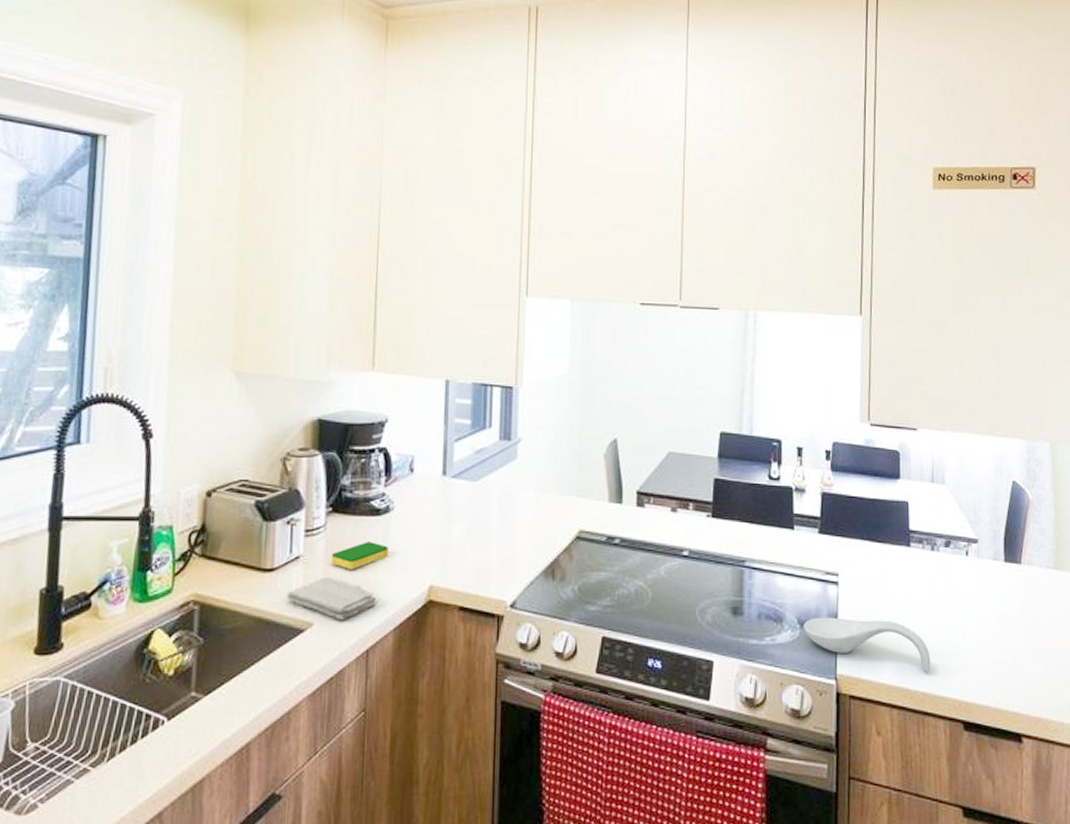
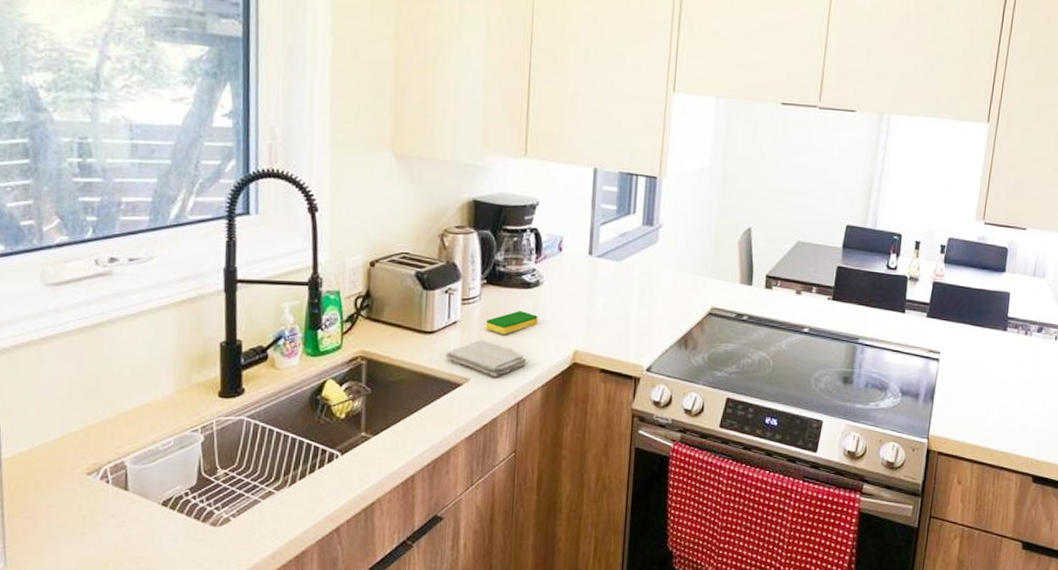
spoon rest: present [803,617,931,672] -> none [904,387,1012,435]

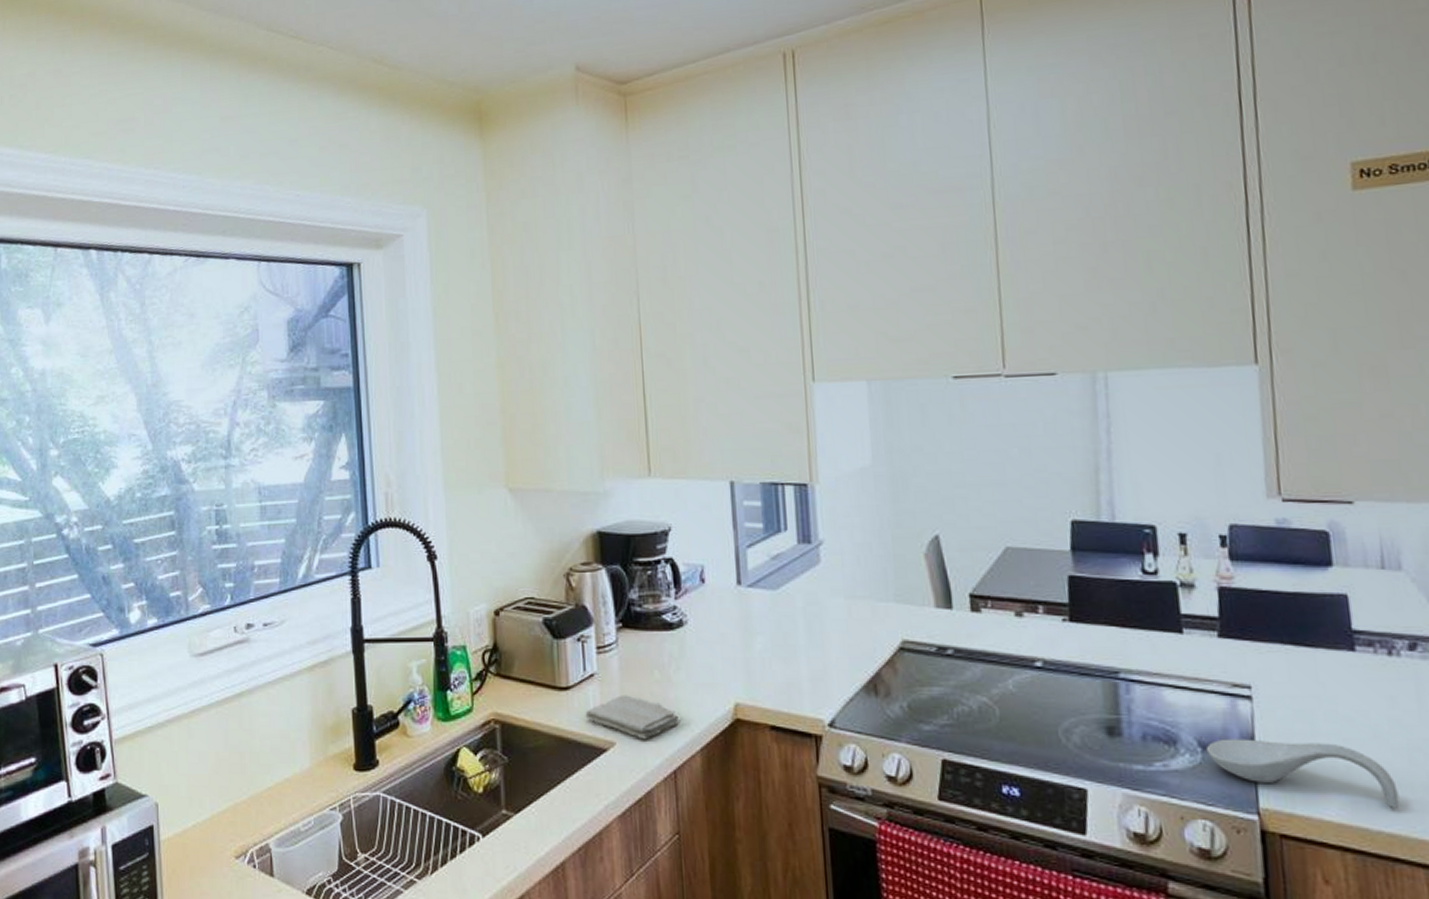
dish sponge: present [485,311,538,335] -> none [626,658,687,687]
spoon rest: none [904,387,1012,435] -> present [1206,738,1399,808]

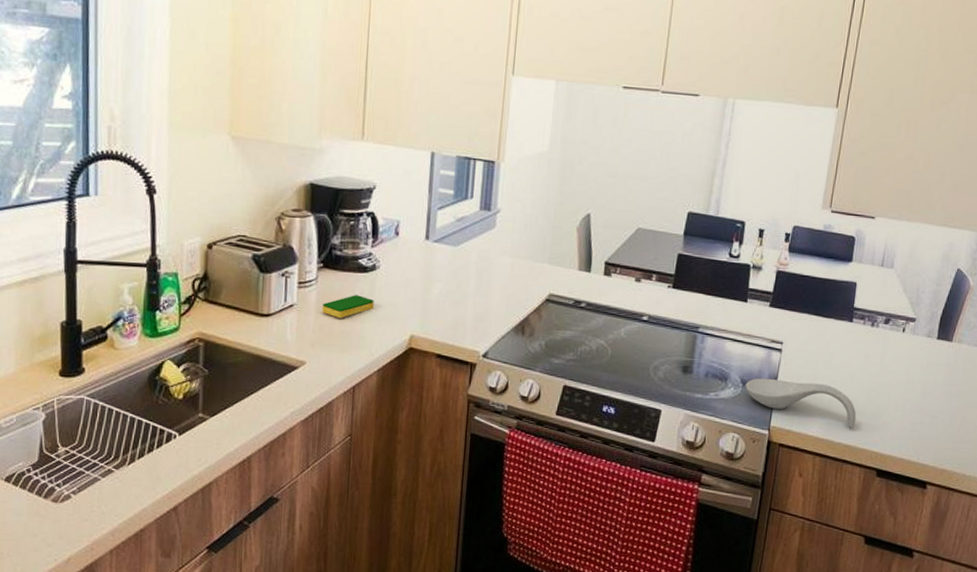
washcloth: present [585,695,680,740] -> none [282,323,363,361]
dish sponge: none [626,658,687,687] -> present [321,295,374,318]

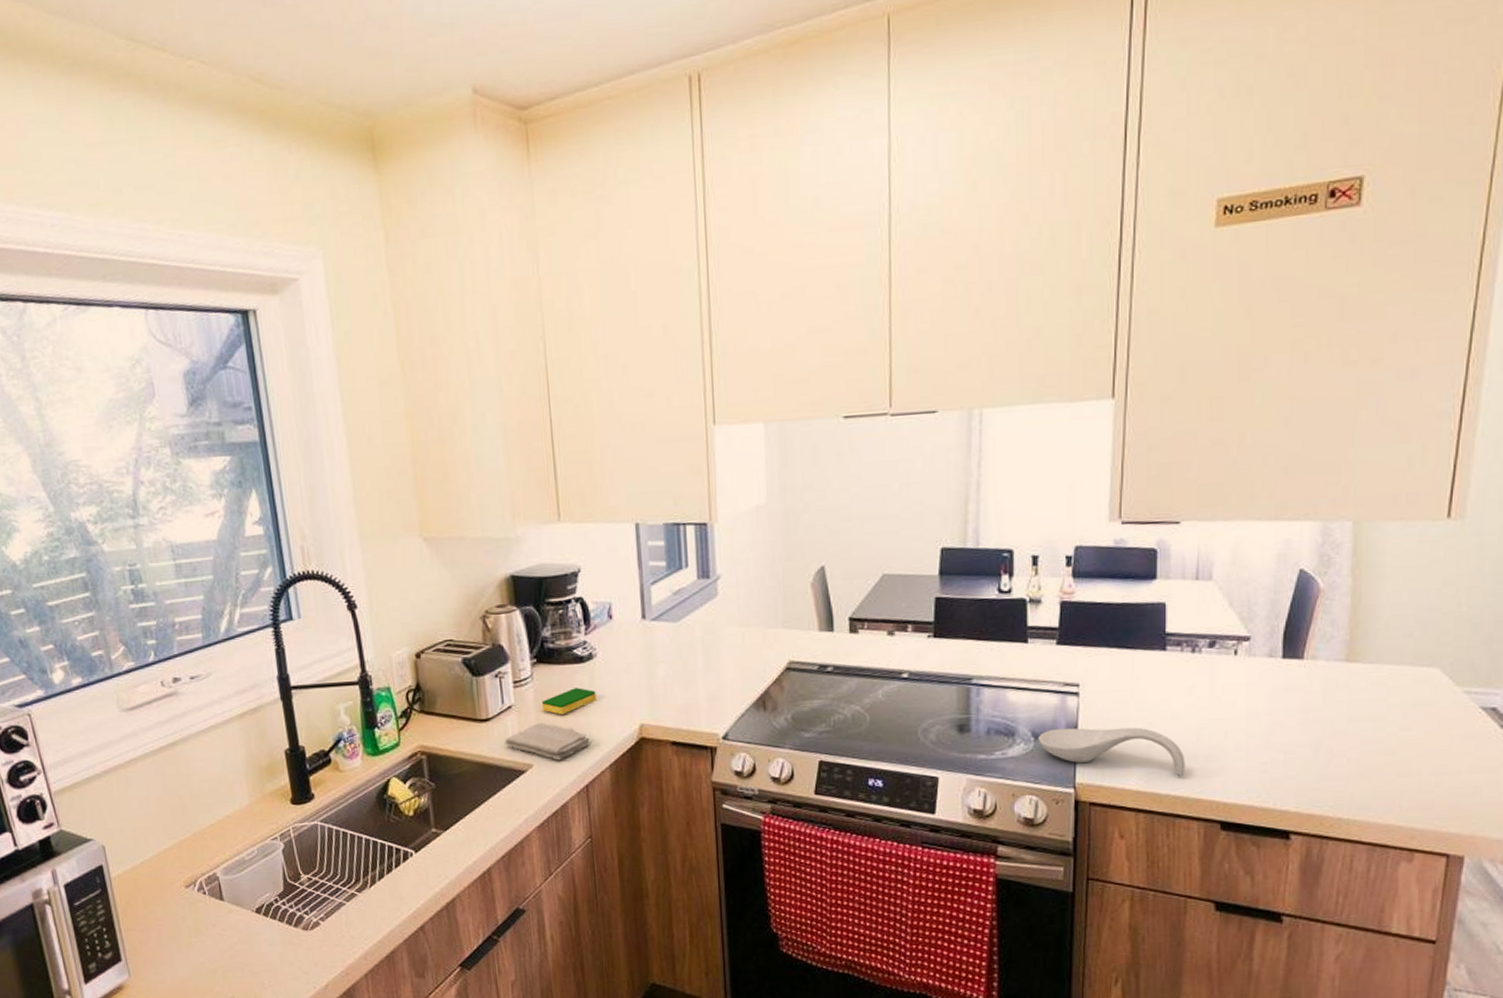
washcloth: none [282,323,363,361] -> present [504,722,591,761]

